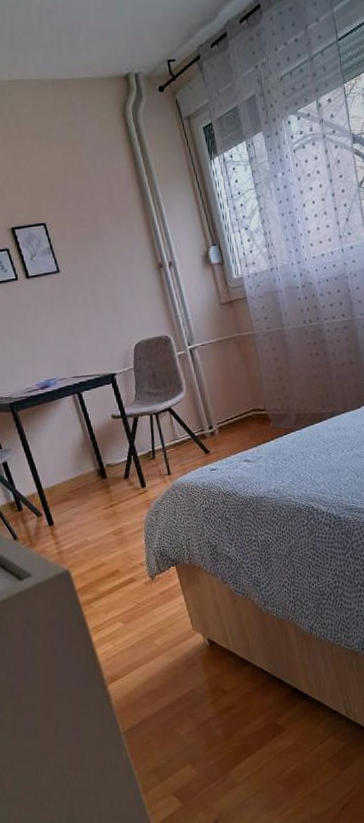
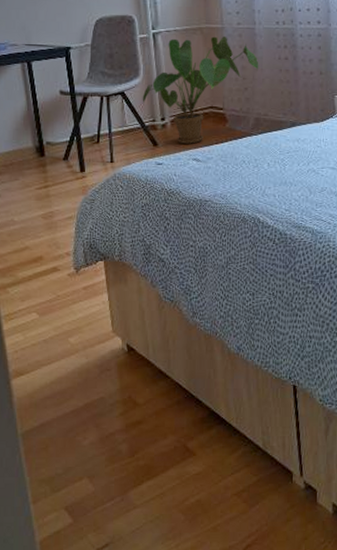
house plant: none [188,341,293,448] -> present [142,35,259,144]

